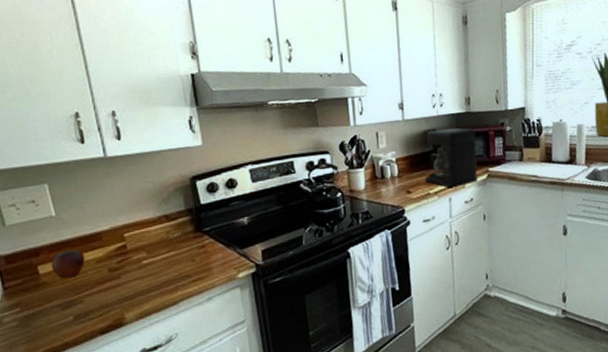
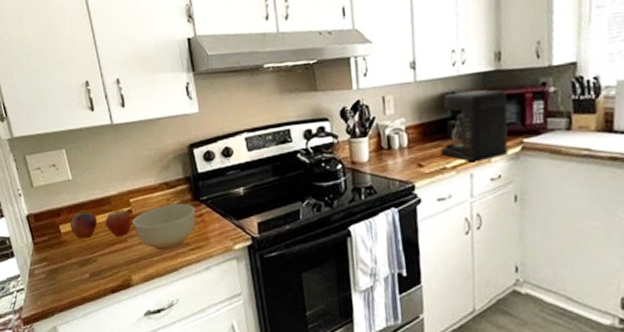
fruit: none [95,245,127,273] -> present [105,209,132,236]
bowl: none [127,235,198,285] -> present [132,203,196,251]

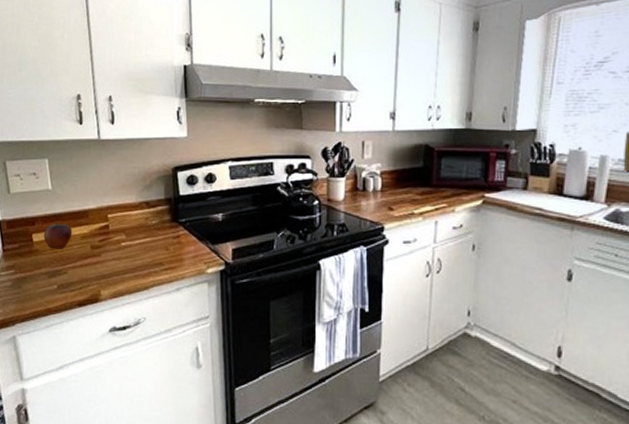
fruit: present [105,209,132,236] -> none [81,223,108,250]
bowl: present [132,203,196,251] -> none [108,224,173,268]
coffee maker: present [441,89,508,162] -> none [411,144,474,211]

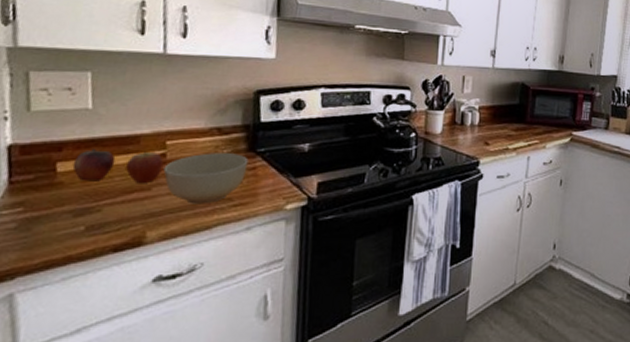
fruit: none [81,223,108,250] -> present [126,151,164,183]
bowl: none [108,224,173,268] -> present [163,153,249,204]

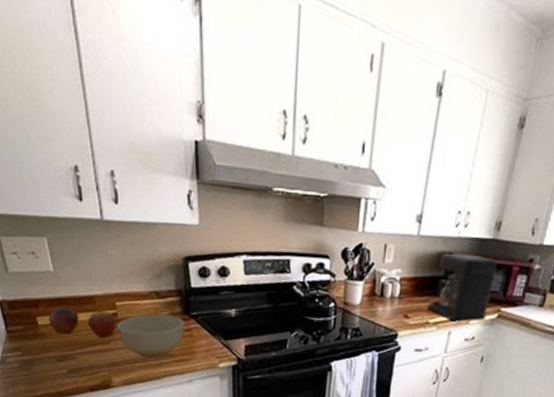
coffee maker: none [506,83,564,147] -> present [427,253,497,322]

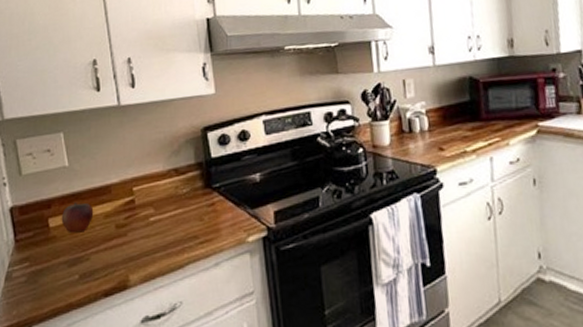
fruit: present [88,310,117,338] -> none [104,199,134,230]
bowl: present [117,314,184,359] -> none [134,191,207,246]
coffee maker: present [427,253,497,322] -> none [461,74,525,146]

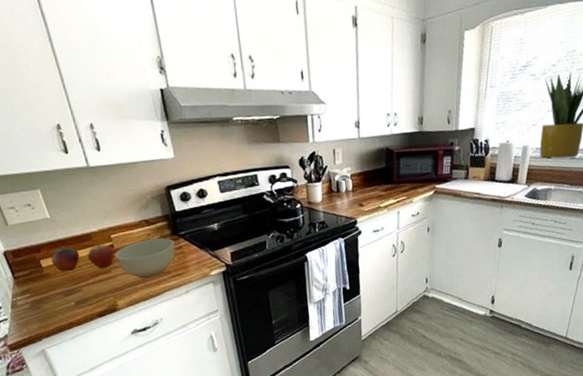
fruit: none [104,199,134,230] -> present [88,244,115,268]
bowl: none [134,191,207,246] -> present [115,238,176,279]

